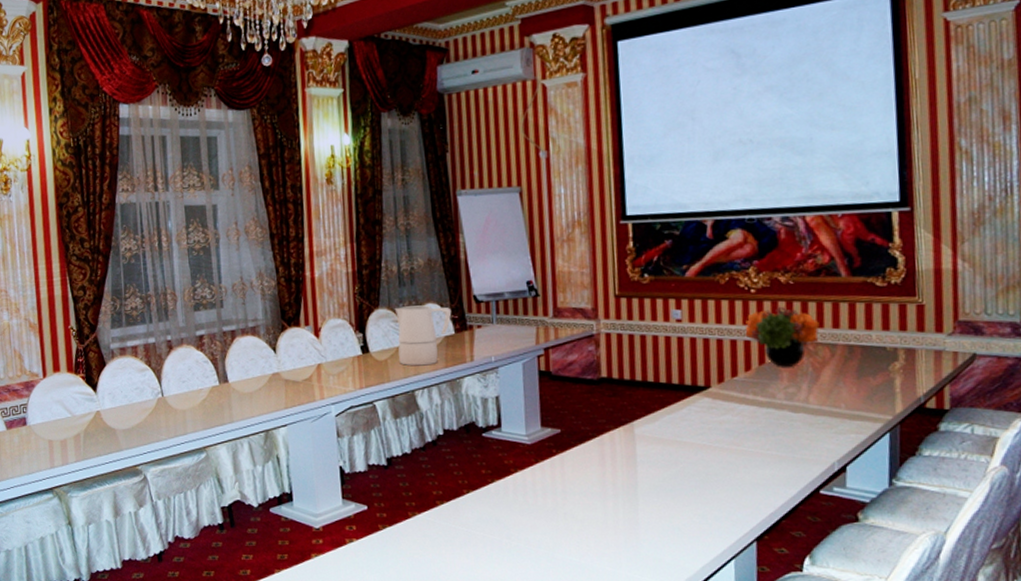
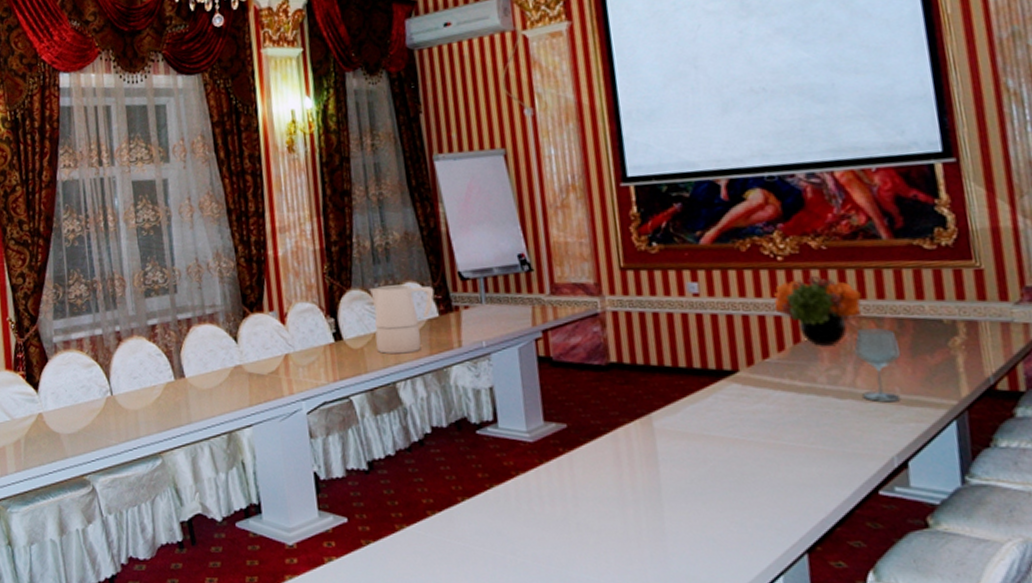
wine glass: none [809,352,849,417] -> present [853,327,902,403]

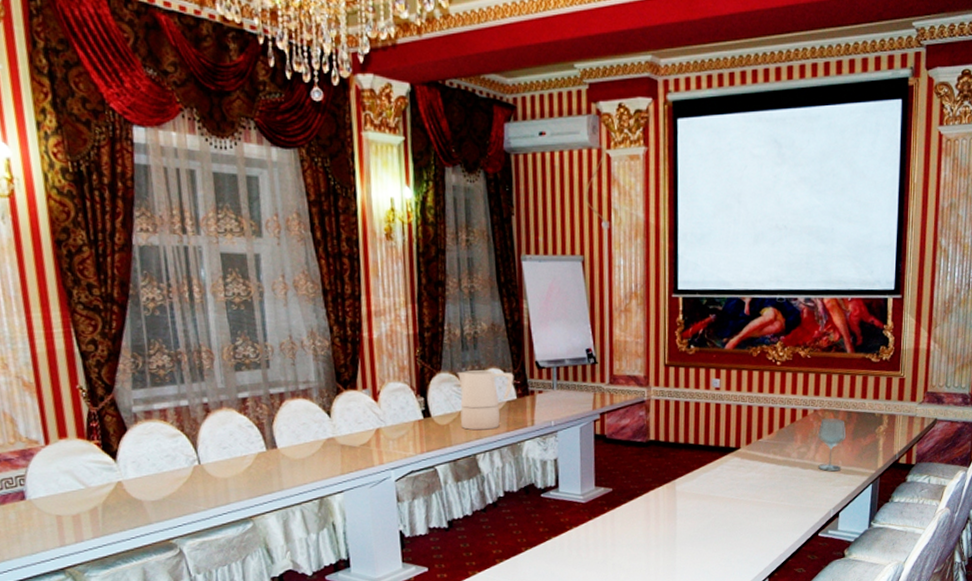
flower arrangement: present [773,274,863,346] -> none [770,377,828,430]

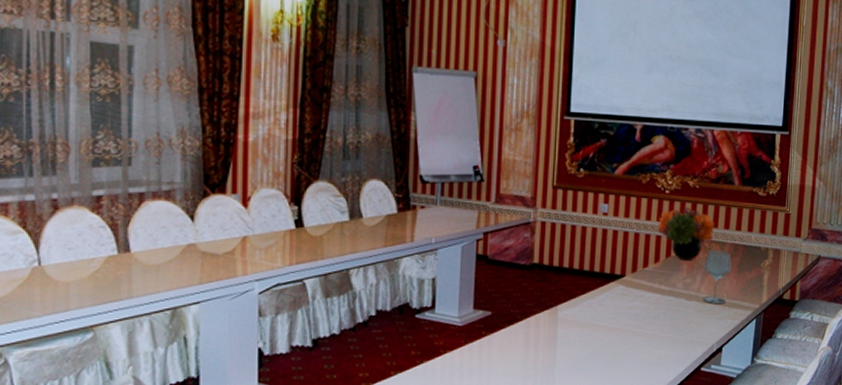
pitcher: present [457,370,514,431] -> none [335,181,396,244]
flower arrangement: none [770,377,828,430] -> present [657,207,715,260]

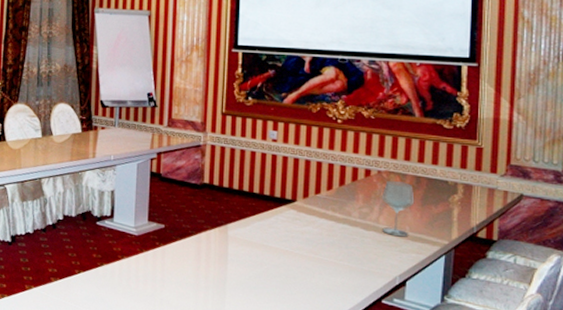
flower arrangement: present [657,207,715,260] -> none [330,136,393,190]

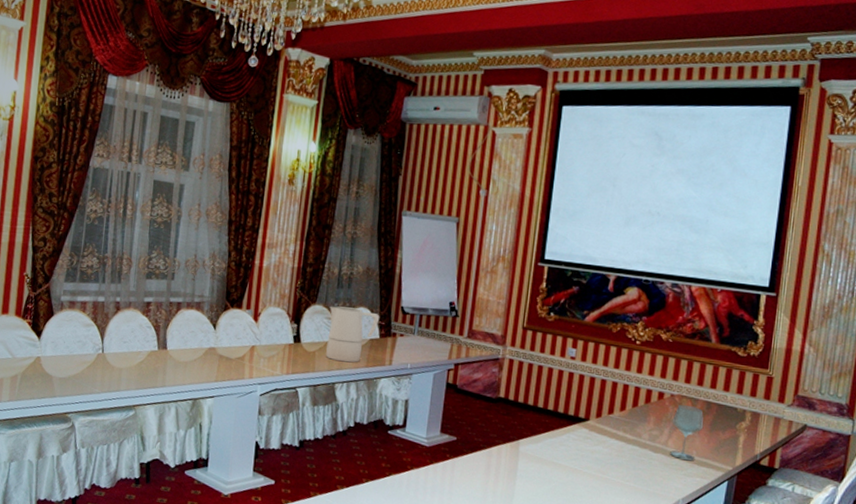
pitcher: none [31,104,81,158] -> present [326,306,380,363]

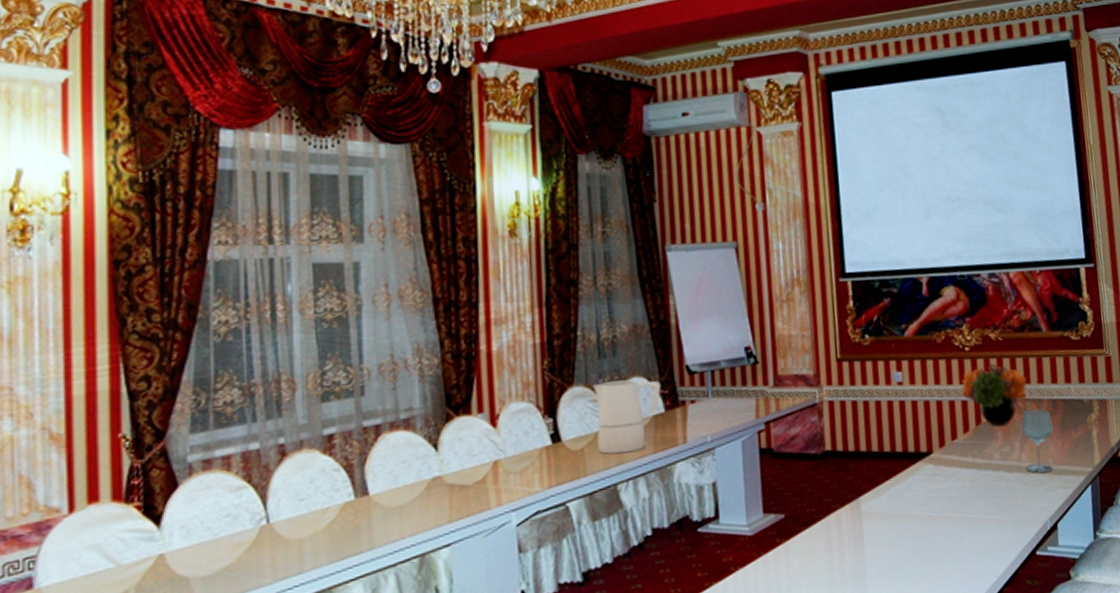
flower arrangement: none [625,359,688,413] -> present [961,363,1027,426]

